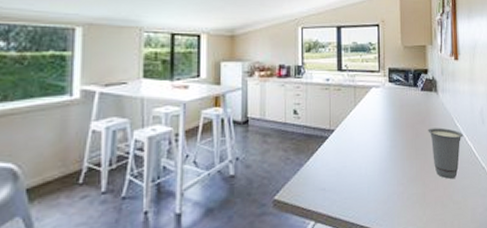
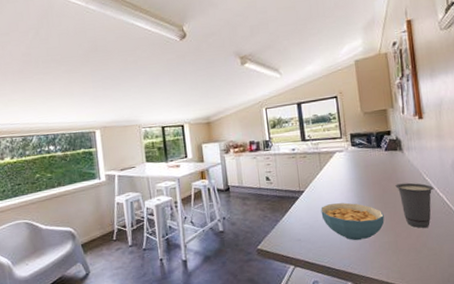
cereal bowl: none [350,146,415,192] -> present [320,202,385,241]

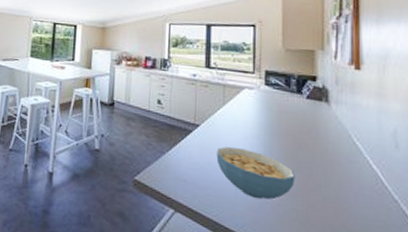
cup: present [395,182,434,228] -> none [314,141,366,204]

